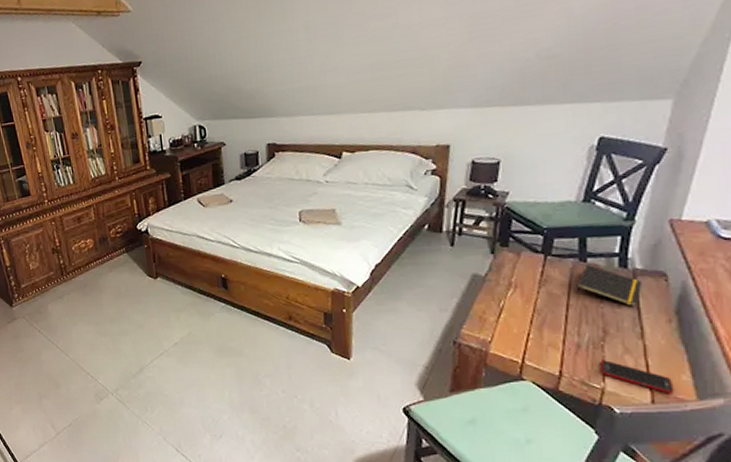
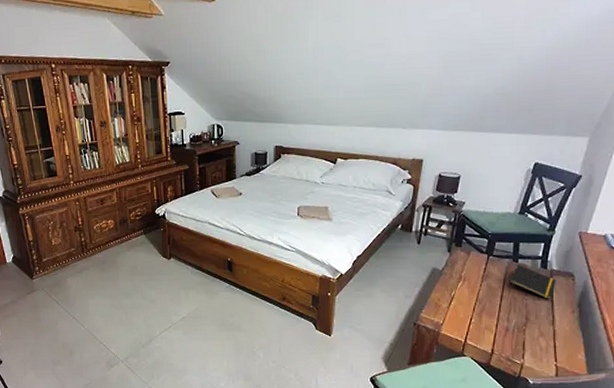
cell phone: present [600,360,674,394] -> none [522,341,572,369]

